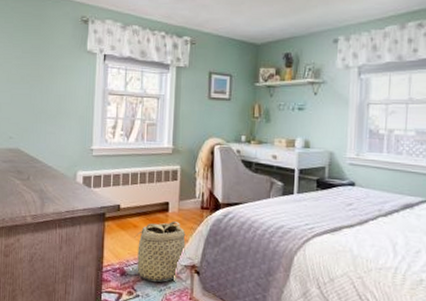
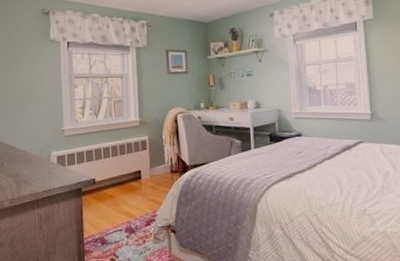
basket: present [126,221,187,282] -> none [105,187,161,246]

